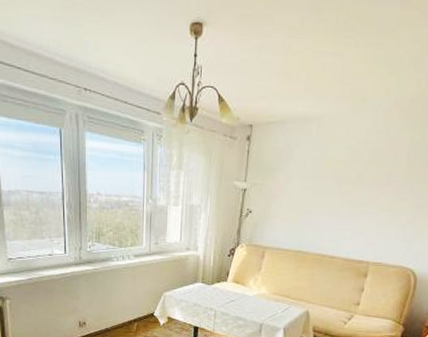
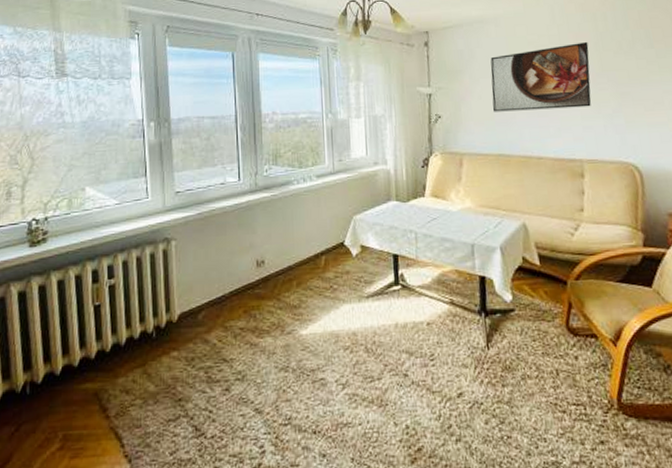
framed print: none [300,150,402,215] -> present [490,41,591,112]

